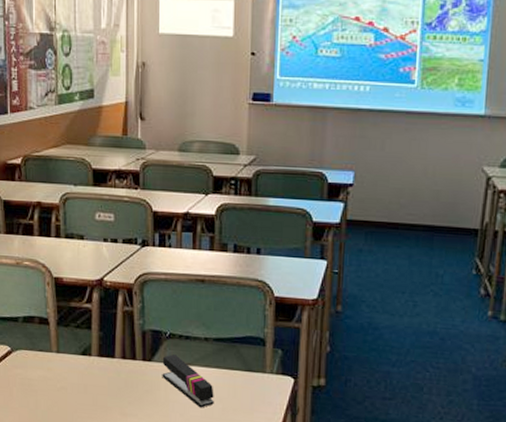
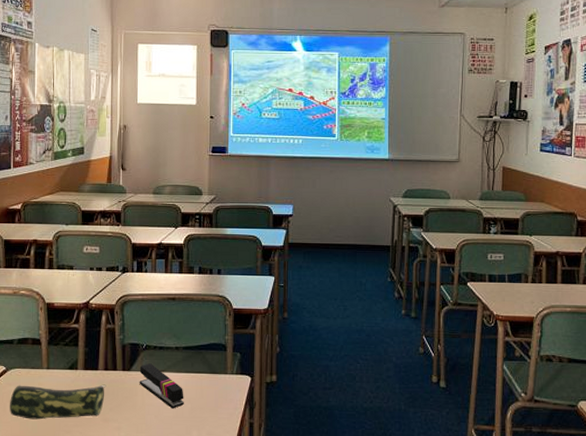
pencil case: none [17,368,124,410] -> present [10,384,106,420]

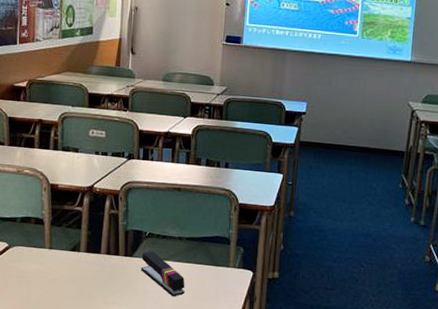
pencil case: present [10,384,106,420] -> none [12,262,108,298]

